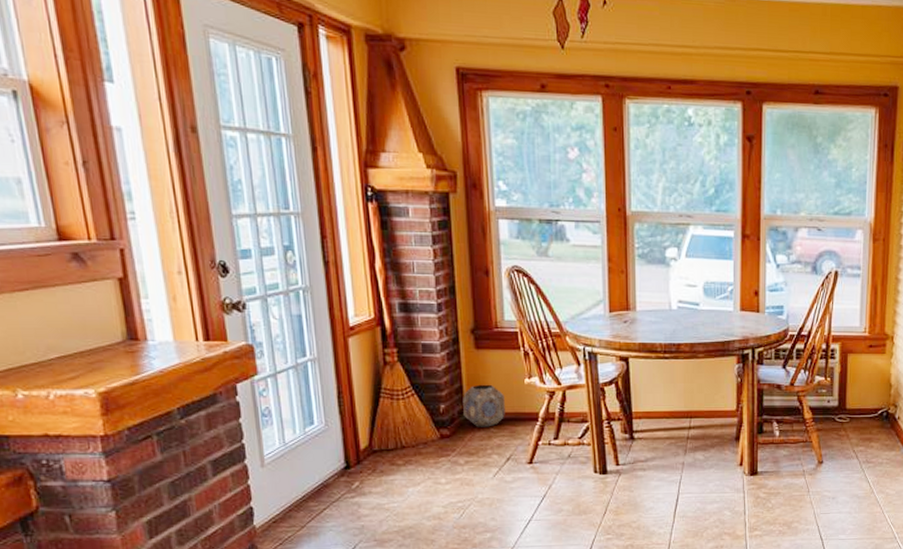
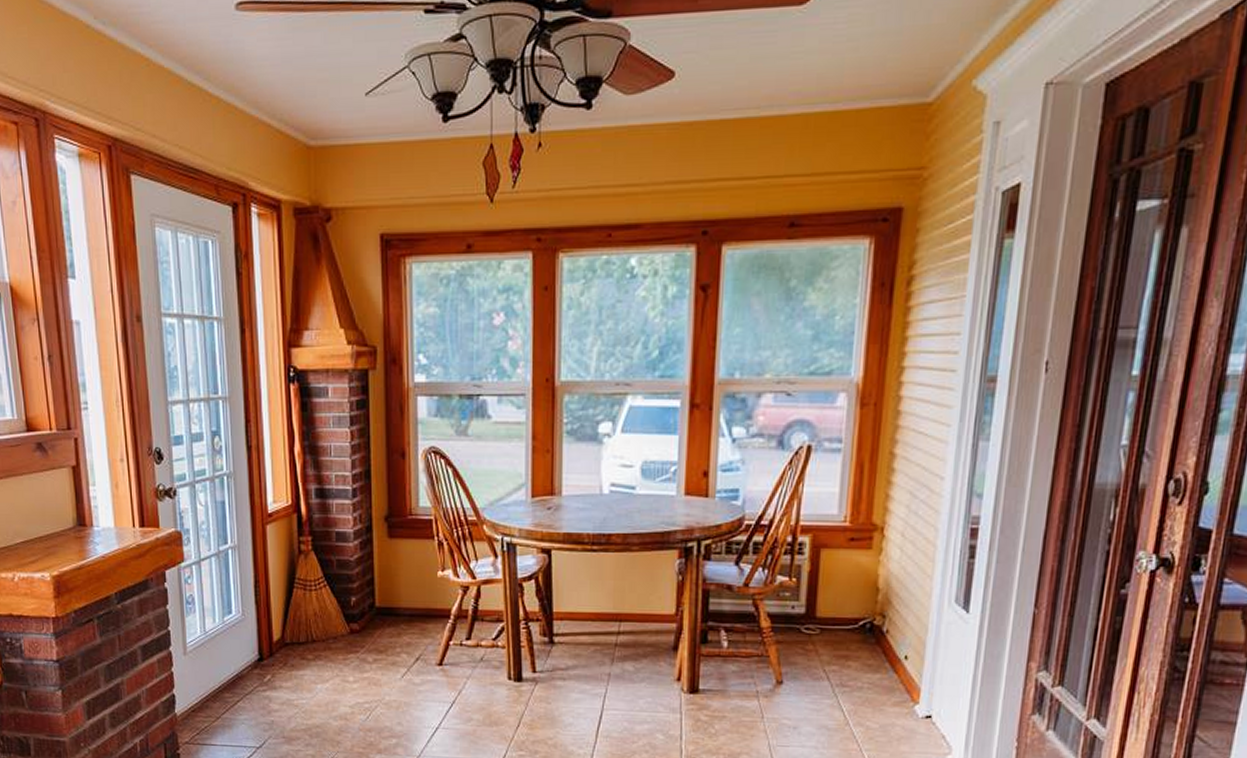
planter: present [463,384,505,427] -> none [374,576,416,623]

